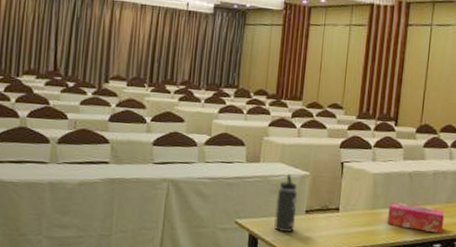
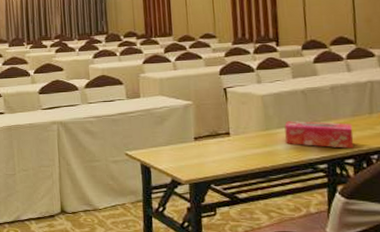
thermos bottle: present [274,174,298,232] -> none [162,105,186,159]

